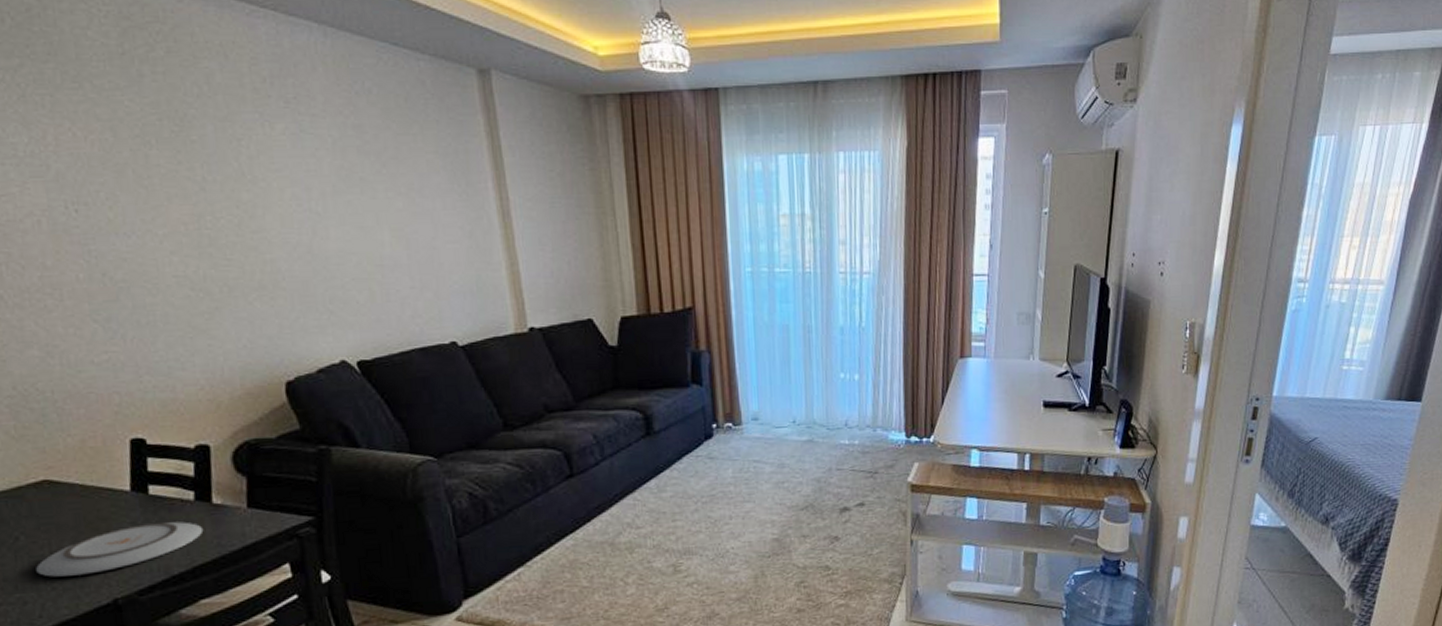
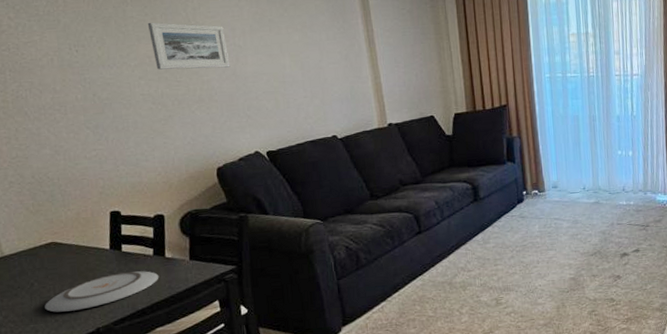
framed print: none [181,174,304,243] -> present [147,22,230,70]

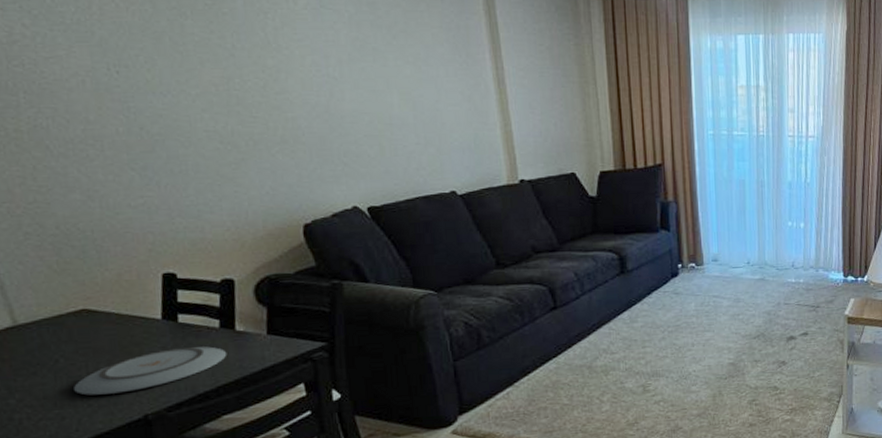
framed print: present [147,22,230,70] -> none [213,42,322,103]

